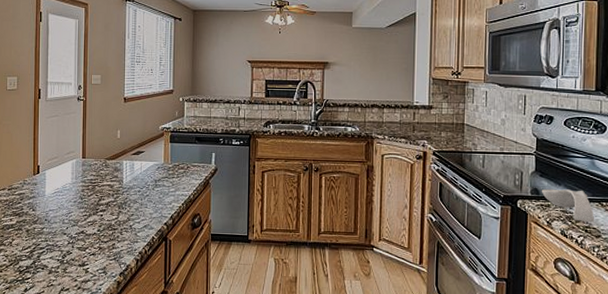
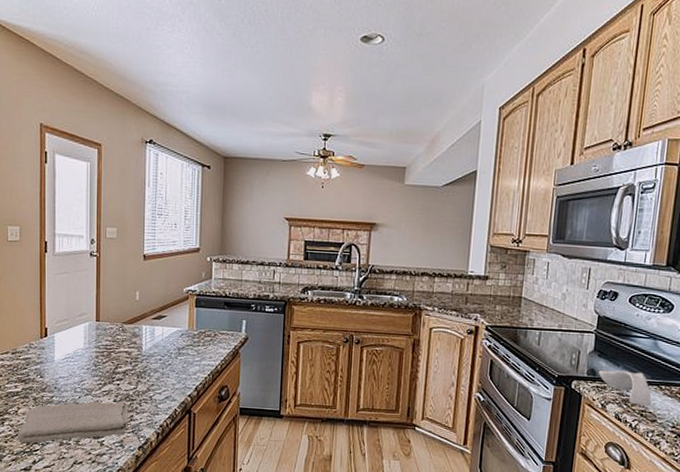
washcloth: none [11,231,112,272] -> present [17,401,130,443]

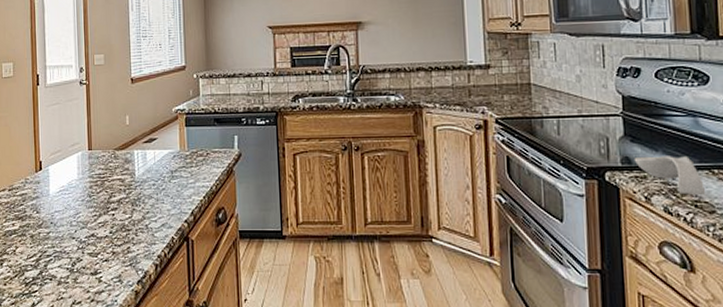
washcloth: present [17,401,130,443] -> none [15,233,127,284]

